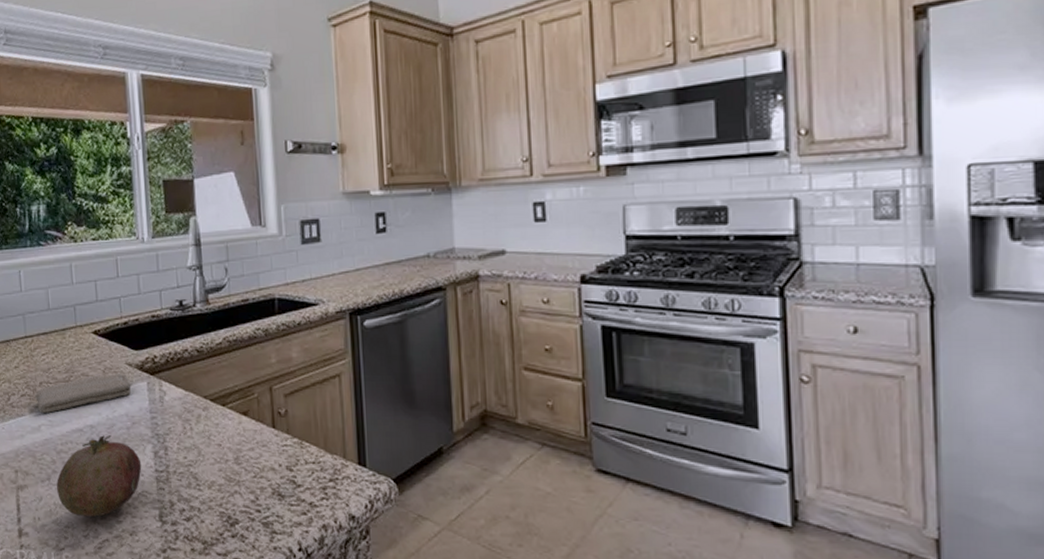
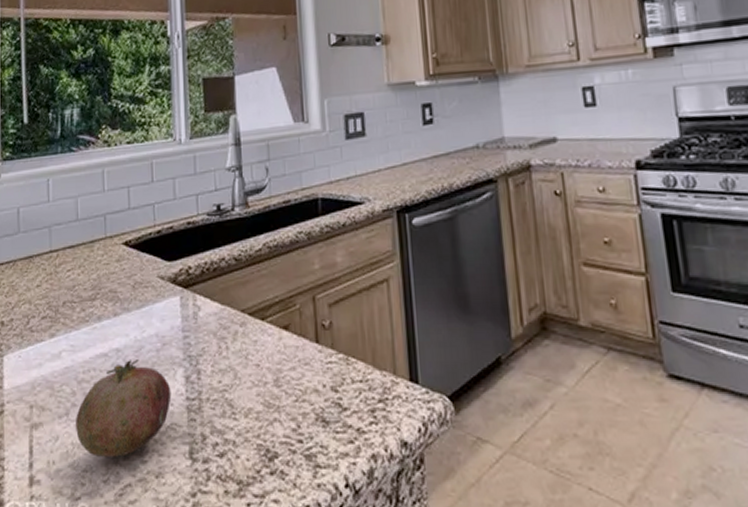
washcloth: present [35,373,133,414] -> none [57,287,164,338]

